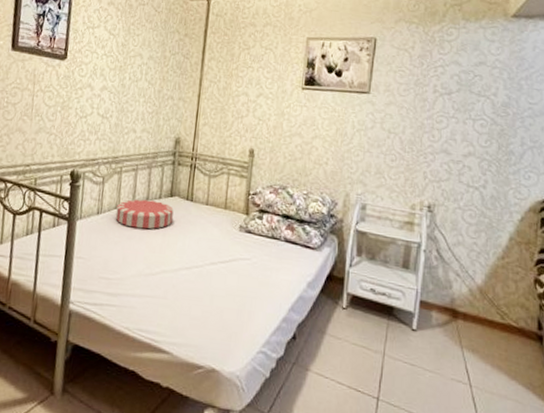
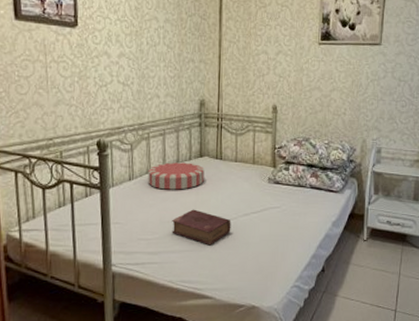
book: none [134,251,197,294] -> present [172,209,231,246]

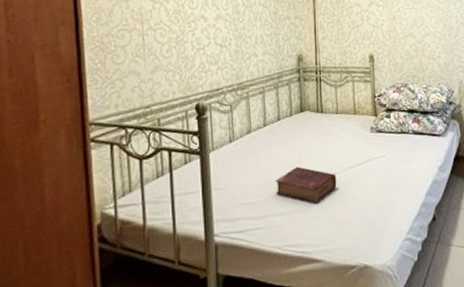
cushion: present [148,162,204,190] -> none [249,118,306,149]

